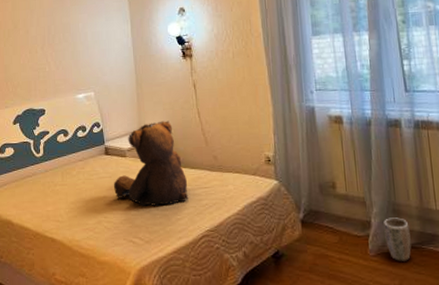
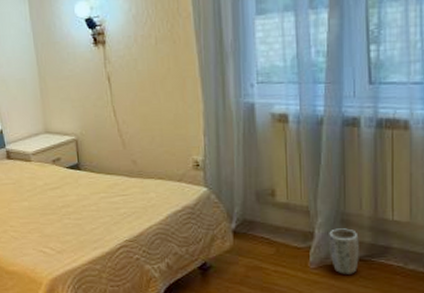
teddy bear: present [113,120,190,206] -> none [18,120,106,215]

